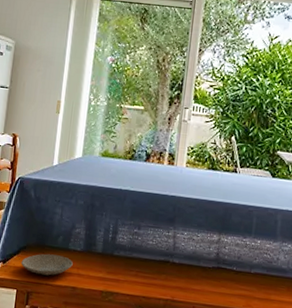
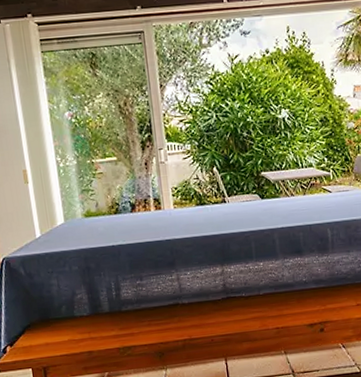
plate: present [21,253,73,276] -> none [29,324,83,349]

